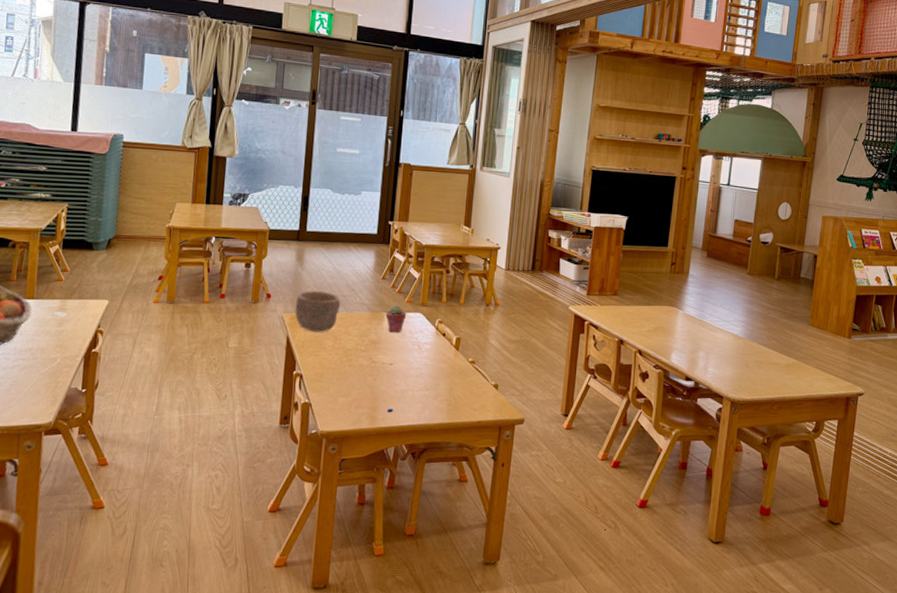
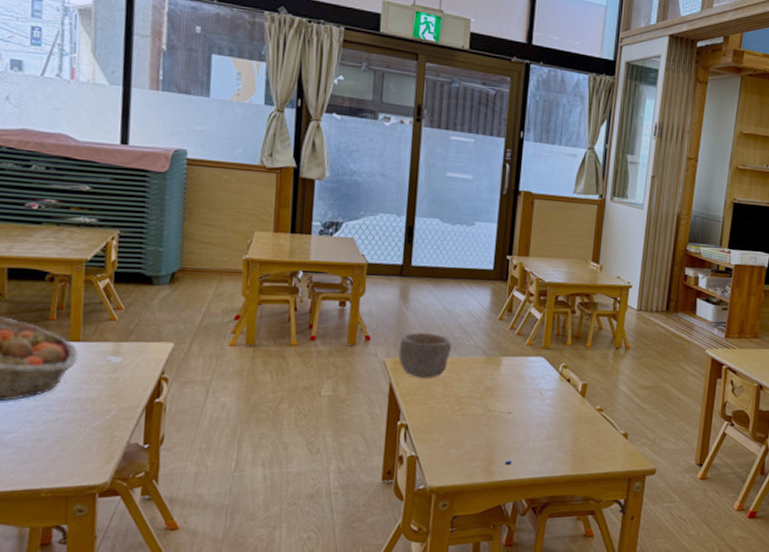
potted succulent: present [385,305,406,333] -> none [503,348,526,379]

